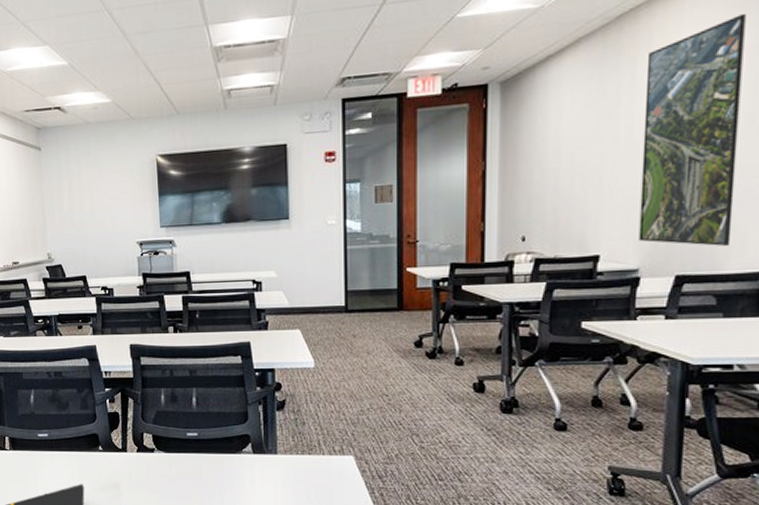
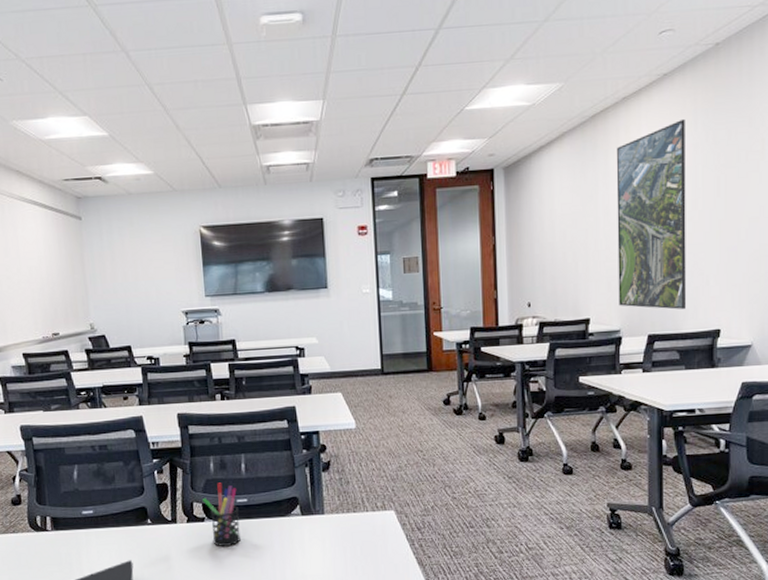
pen holder: none [153,415,190,478] -> present [203,482,241,546]

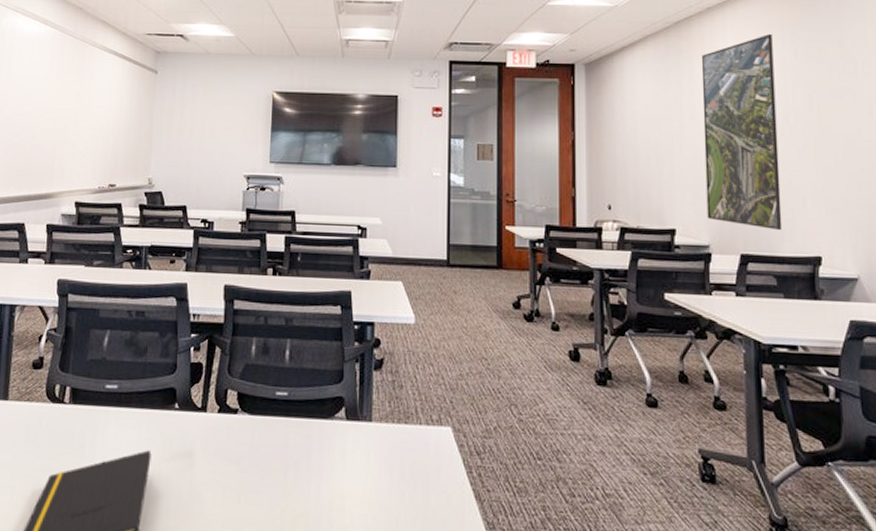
pen holder: present [203,482,241,546] -> none [239,369,278,447]

